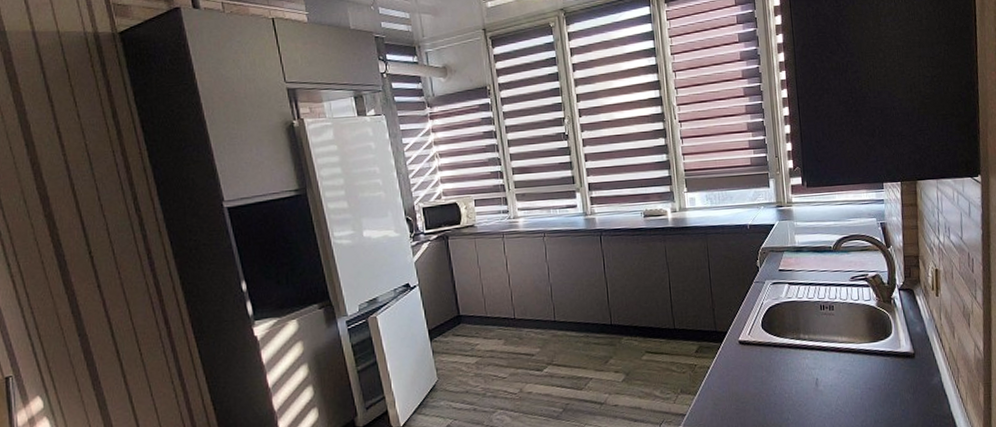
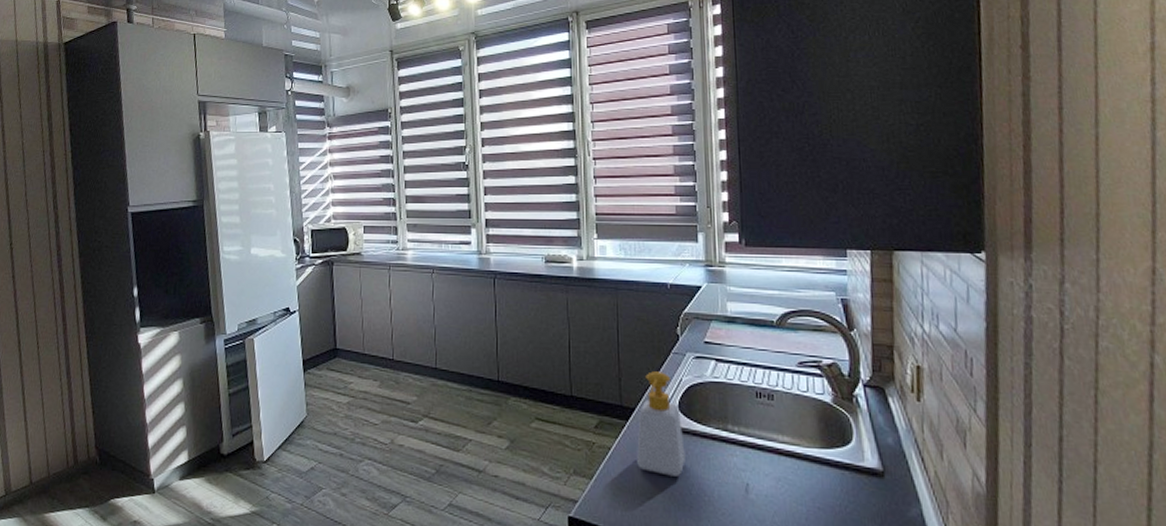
soap bottle: none [730,299,769,383] -> present [637,371,685,477]

